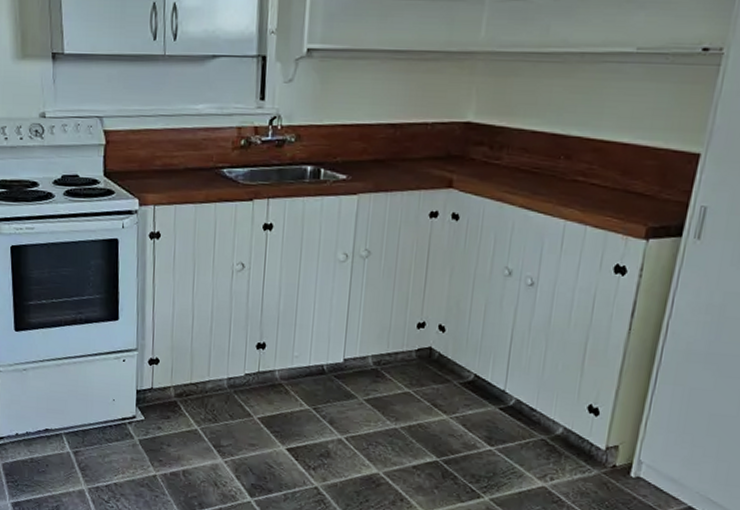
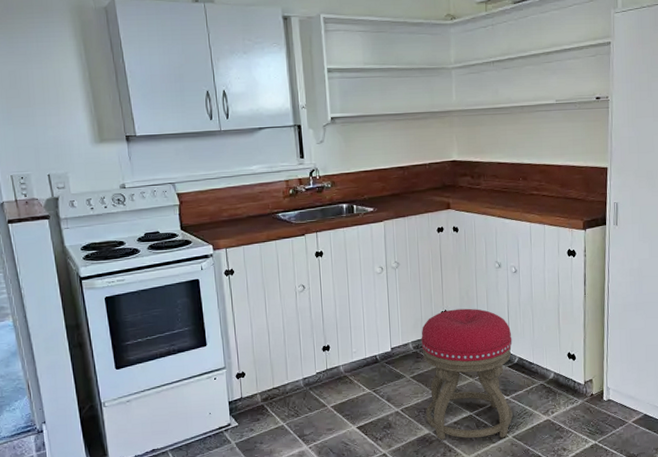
stool: none [377,322,512,499] -> present [421,308,513,440]

